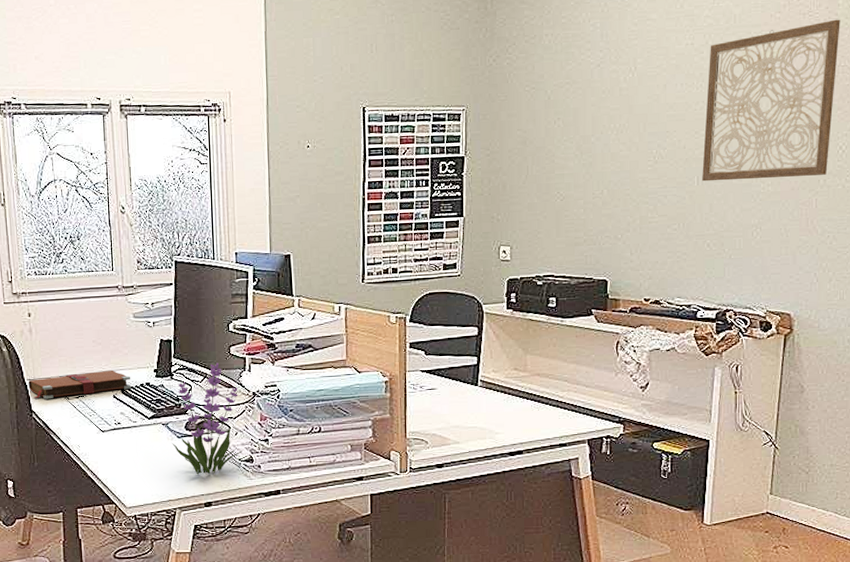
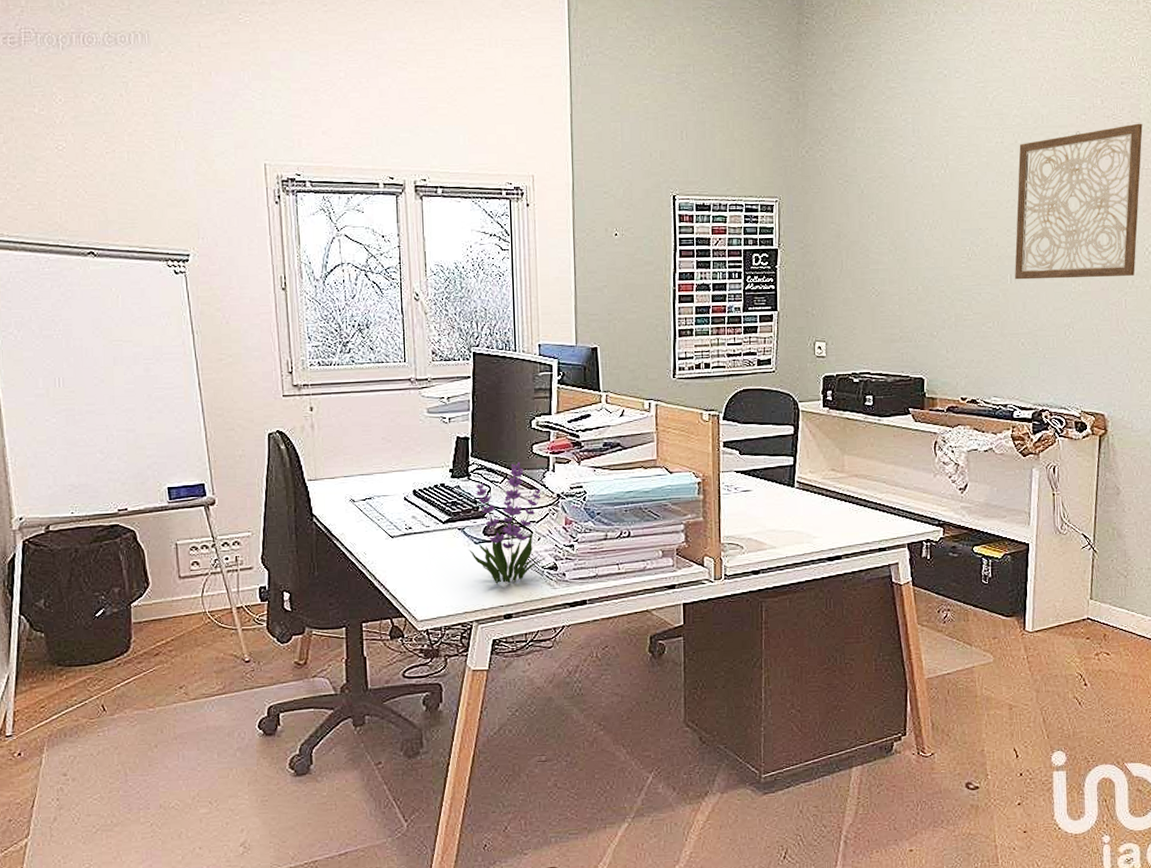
book: present [28,370,132,400] -> none [309,469,425,502]

